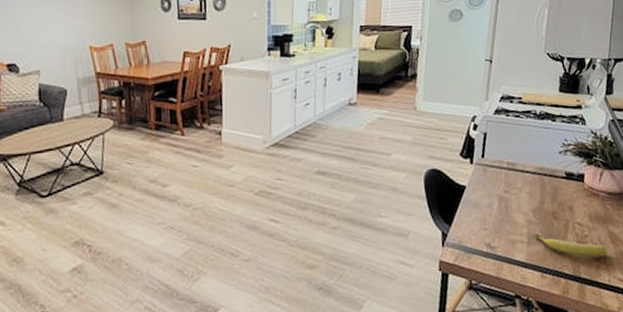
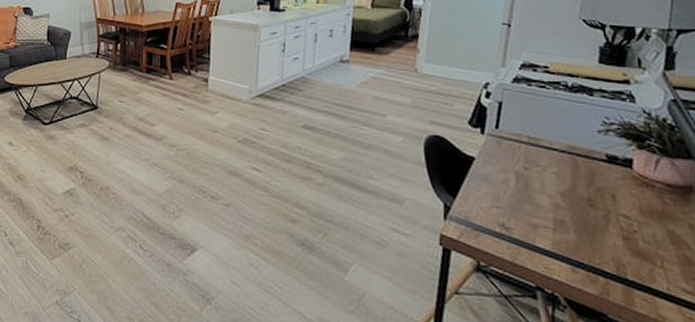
fruit: present [535,234,608,258] -> none [563,221,666,260]

